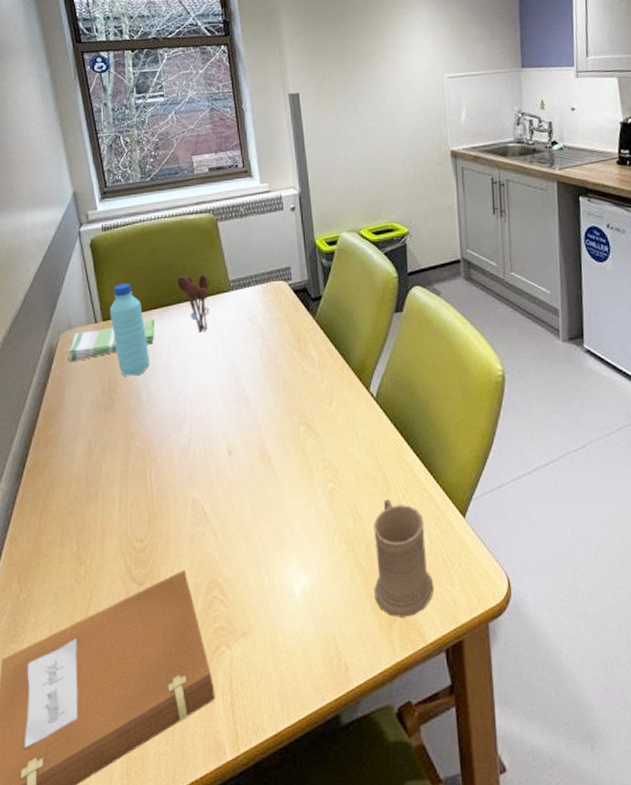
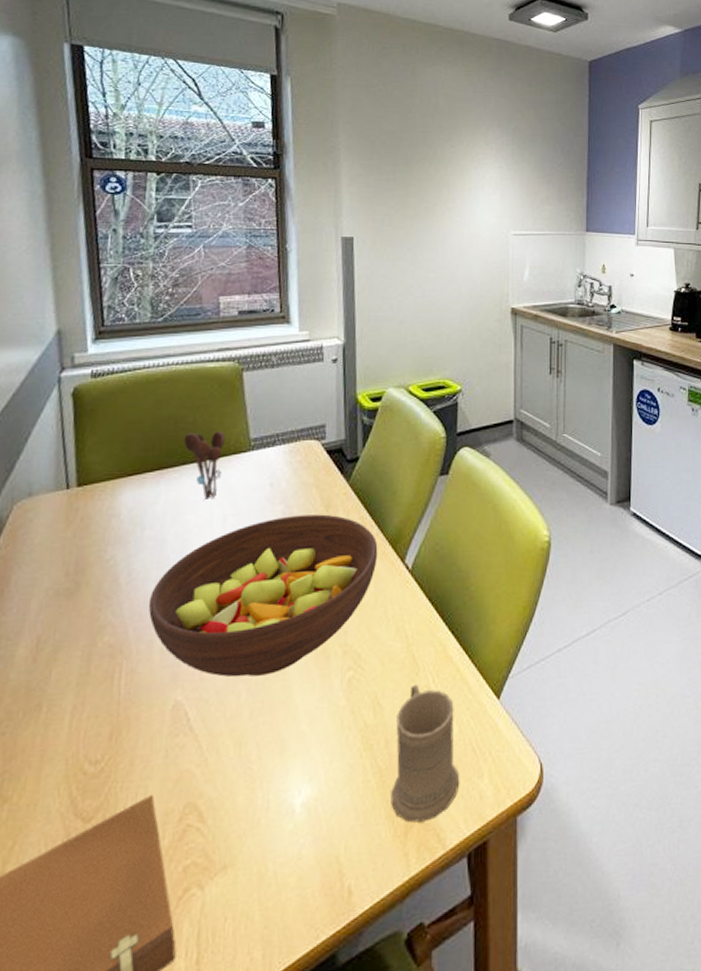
dish towel: present [69,319,155,362] -> none [22,483,148,539]
water bottle: present [109,283,150,376] -> none [88,440,137,554]
fruit bowl: none [166,346,346,482] -> present [149,514,378,677]

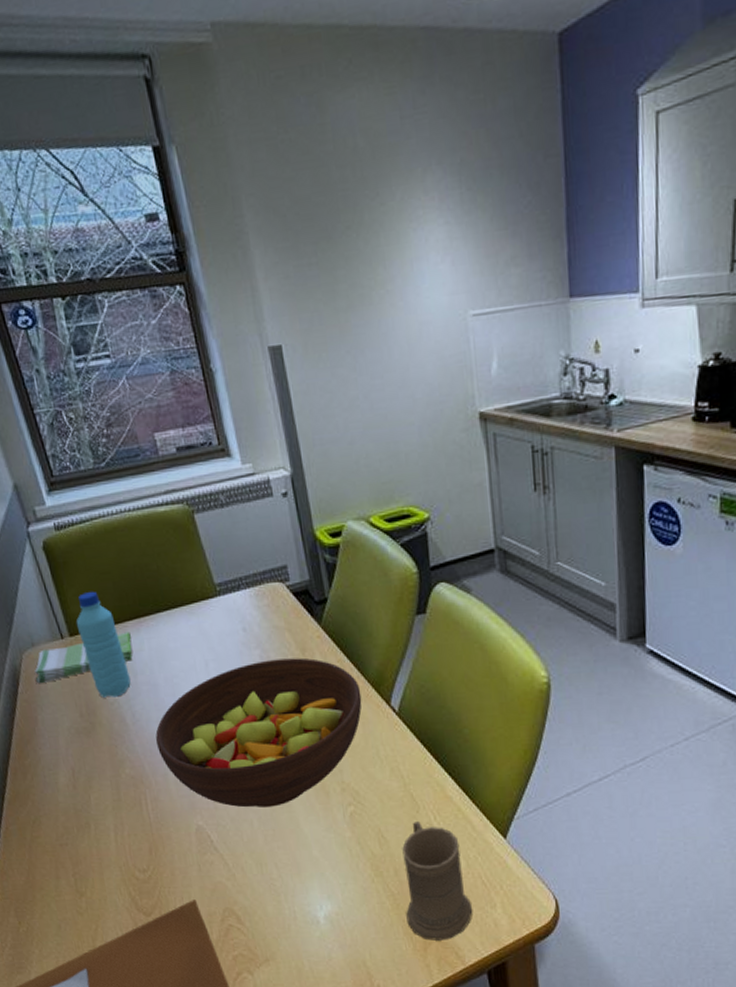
dish towel: none [22,483,148,539] -> present [35,631,133,684]
water bottle: none [88,440,137,554] -> present [76,591,131,698]
utensil holder: present [183,431,226,499] -> none [152,577,195,646]

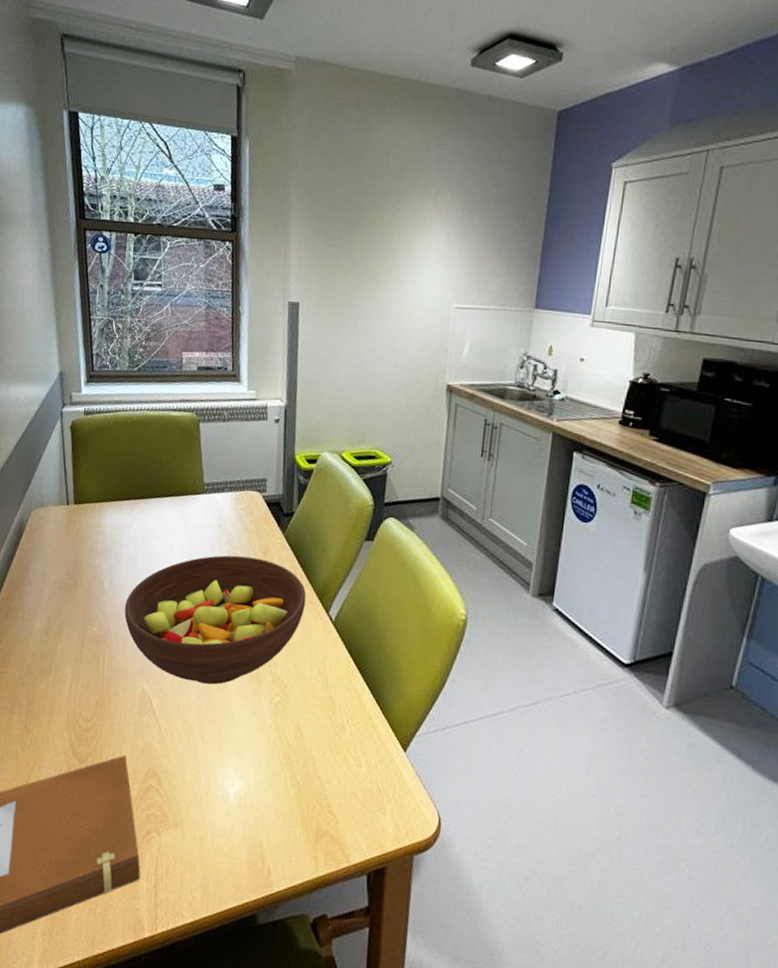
dish towel: present [35,631,133,684] -> none [37,509,125,540]
water bottle: present [76,591,131,698] -> none [82,469,116,563]
mug: present [402,820,473,941] -> none [305,721,365,836]

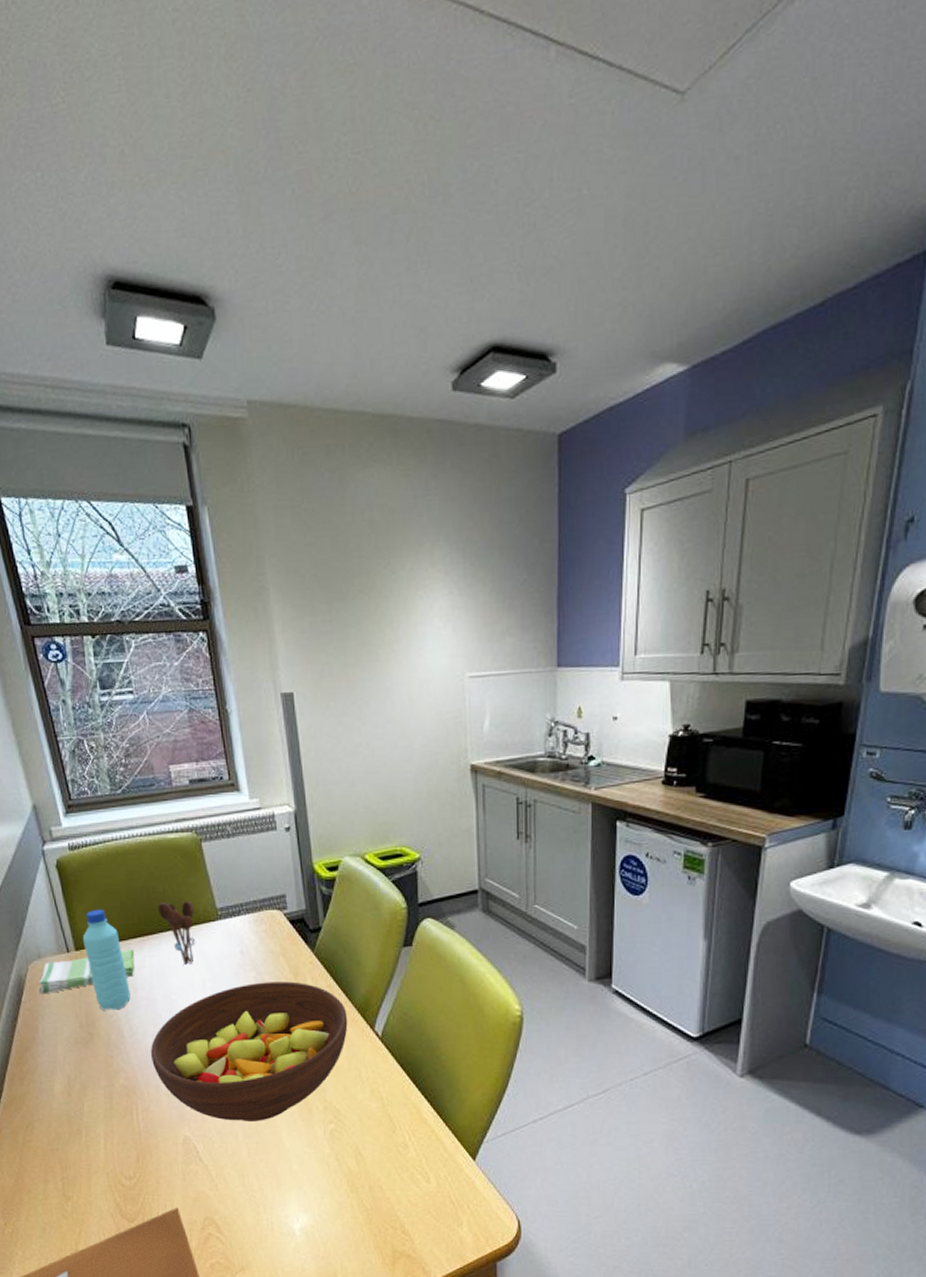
dish towel: none [37,509,125,540] -> present [39,949,135,995]
water bottle: none [82,469,116,563] -> present [82,909,131,1010]
utensil holder: none [152,470,185,531] -> present [157,901,196,965]

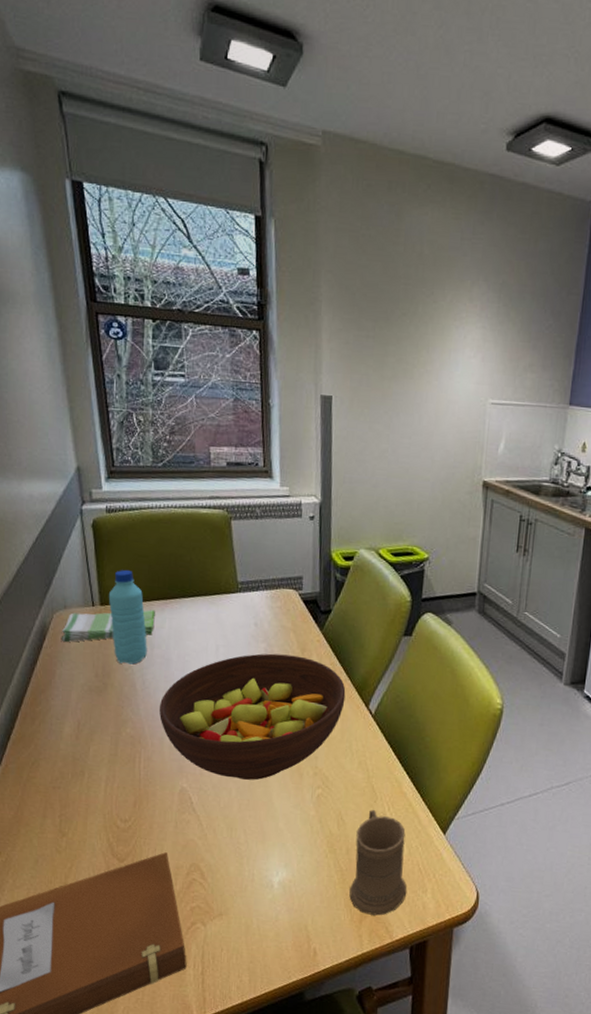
utensil holder: present [157,901,196,965] -> none [182,570,218,630]
mug: none [377,1140,441,1256] -> present [349,809,407,916]

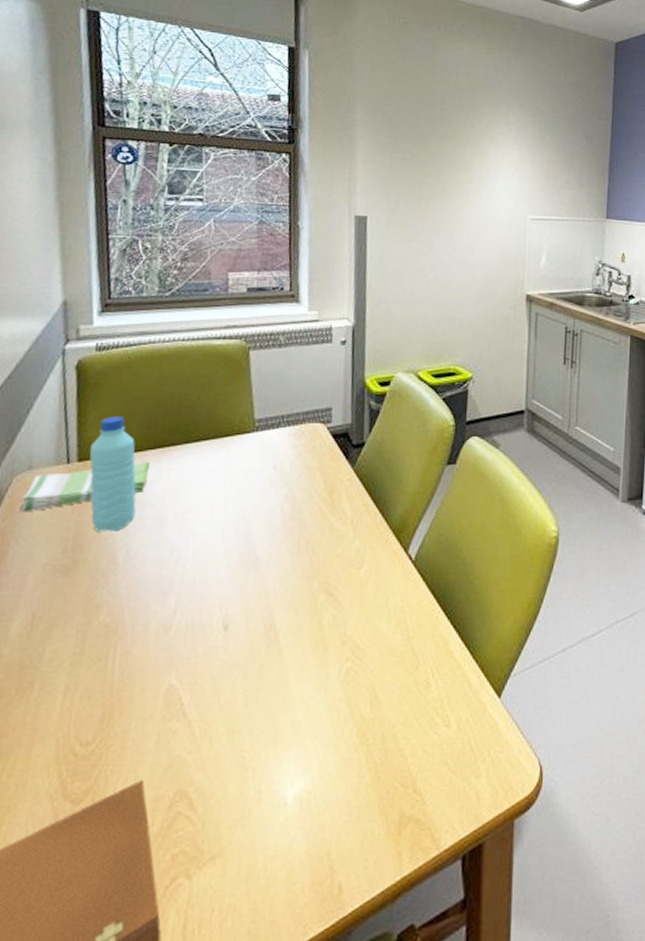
fruit bowl: present [159,653,346,780] -> none [145,500,381,663]
mug: present [349,809,407,916] -> none [385,678,457,821]

